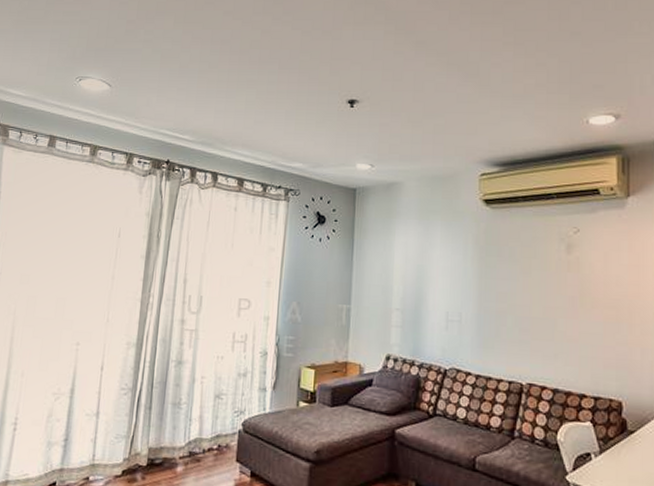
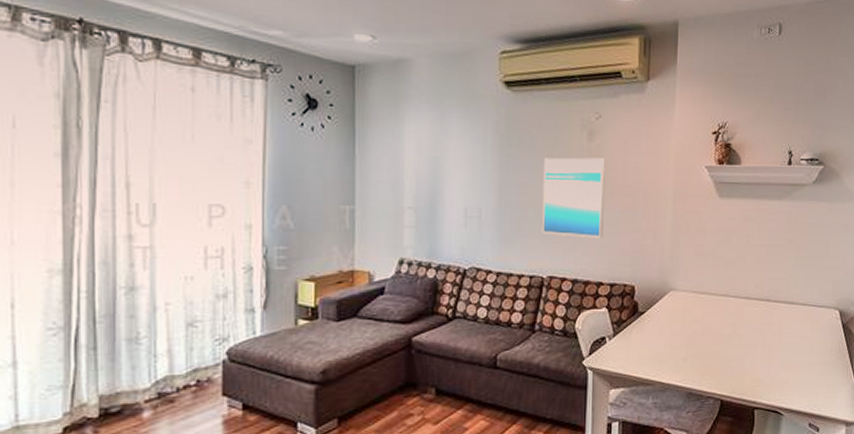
wall art: none [521,269,585,350] -> present [542,157,606,239]

